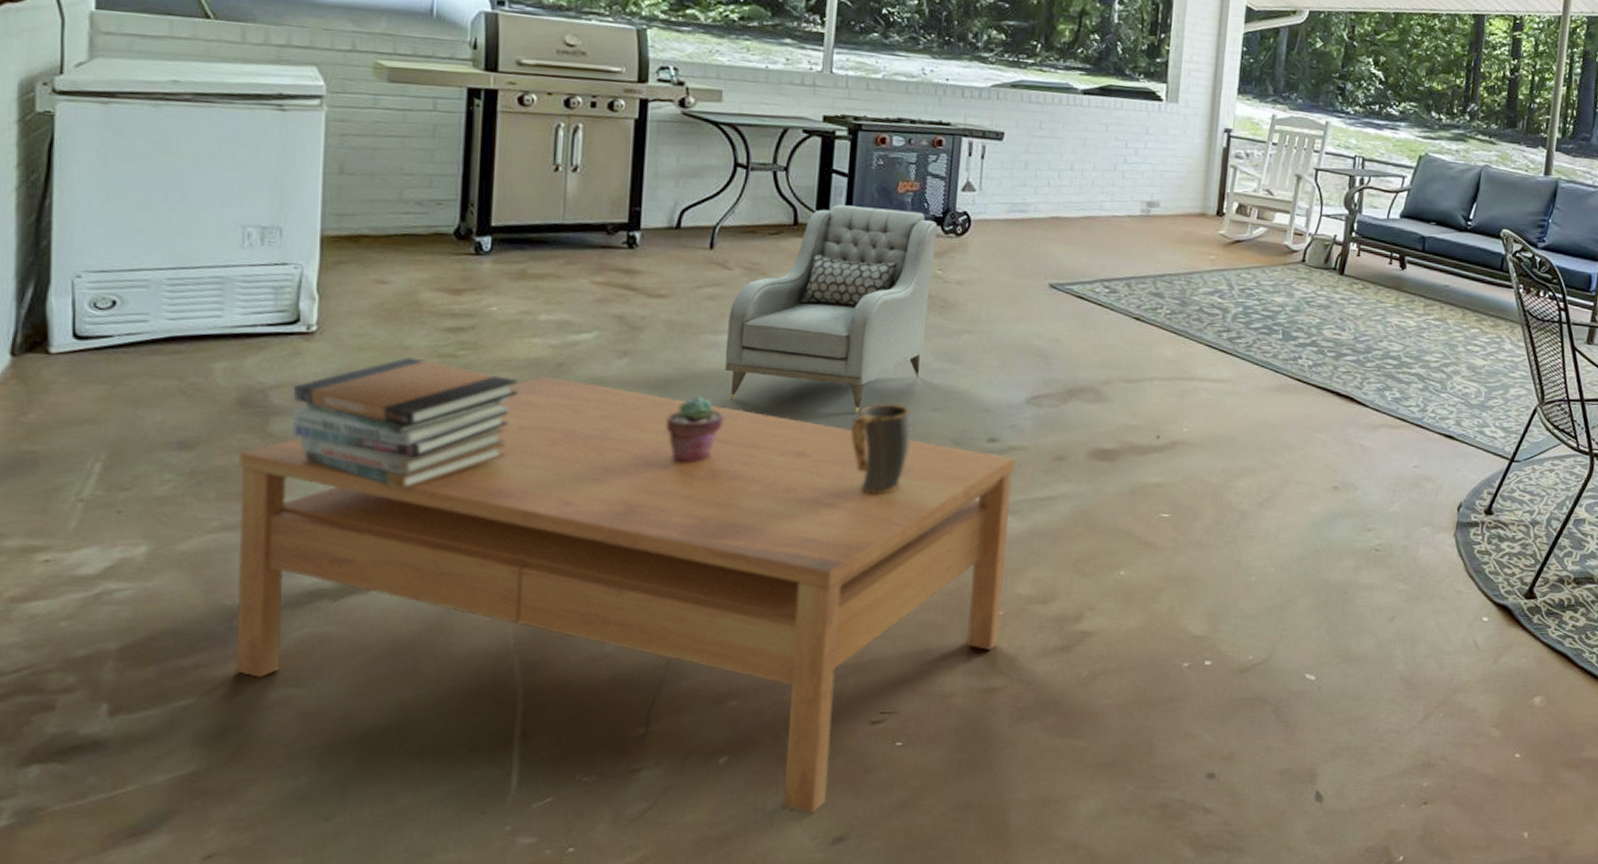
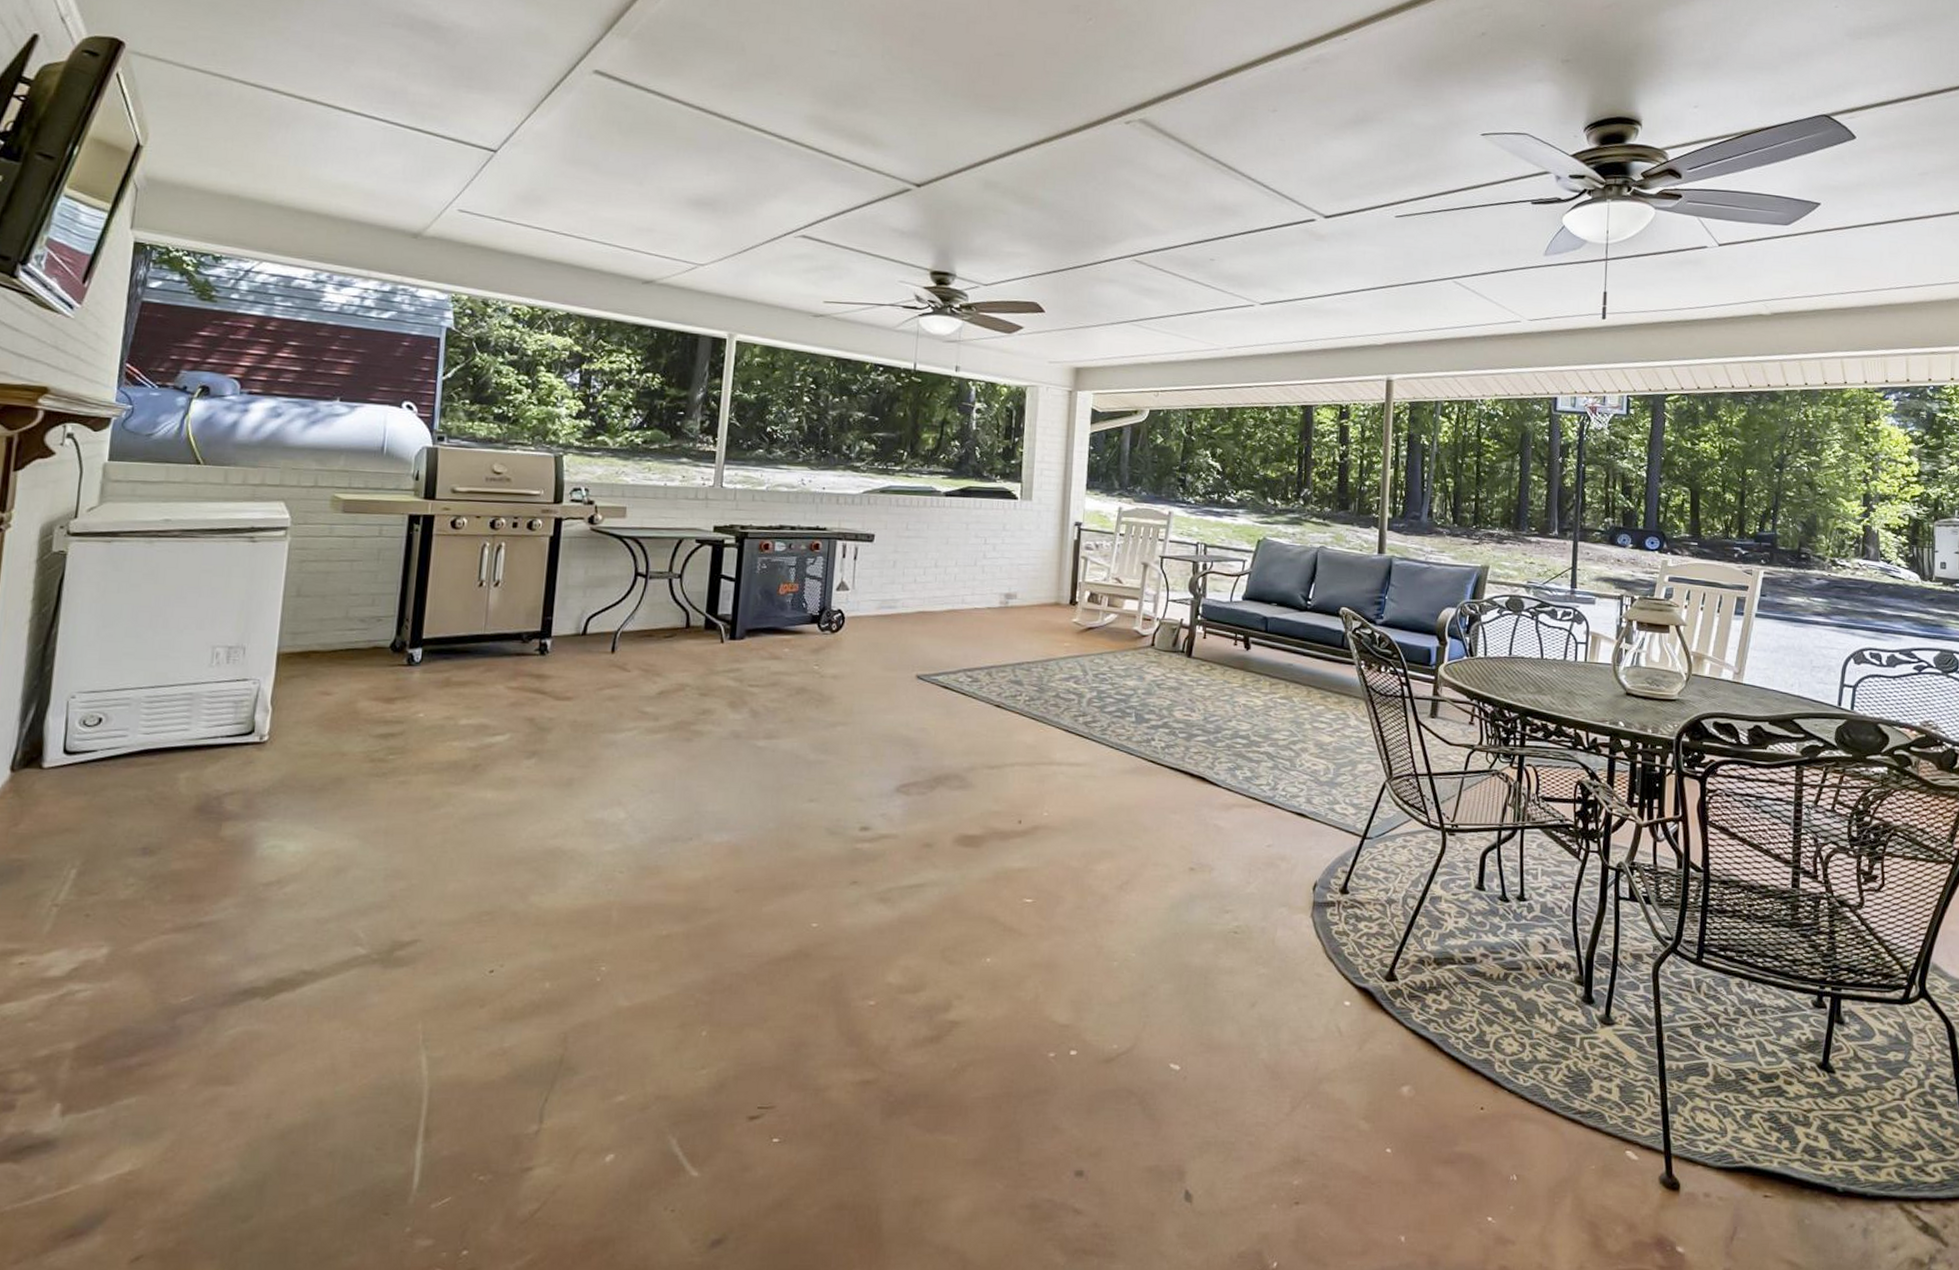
coffee table: present [237,376,1015,814] -> none [175,777,886,1215]
book stack: present [291,357,519,490] -> none [240,763,439,889]
potted succulent: present [666,396,724,464] -> none [568,793,620,858]
armchair: present [724,204,937,413] -> none [621,607,814,805]
mug: present [851,403,913,496] -> none [734,795,791,886]

